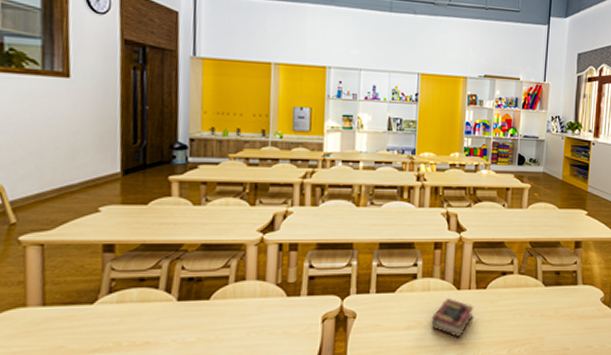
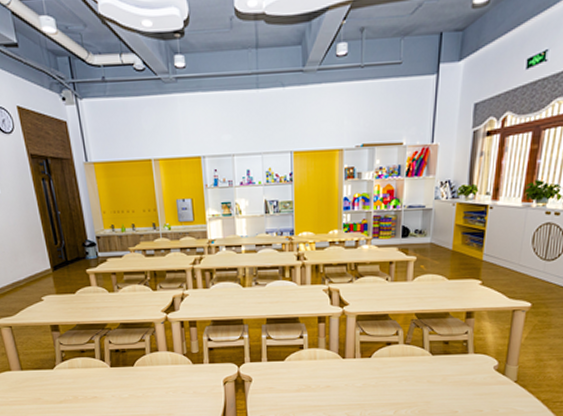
book: present [431,299,474,338] -> none [319,366,360,400]

